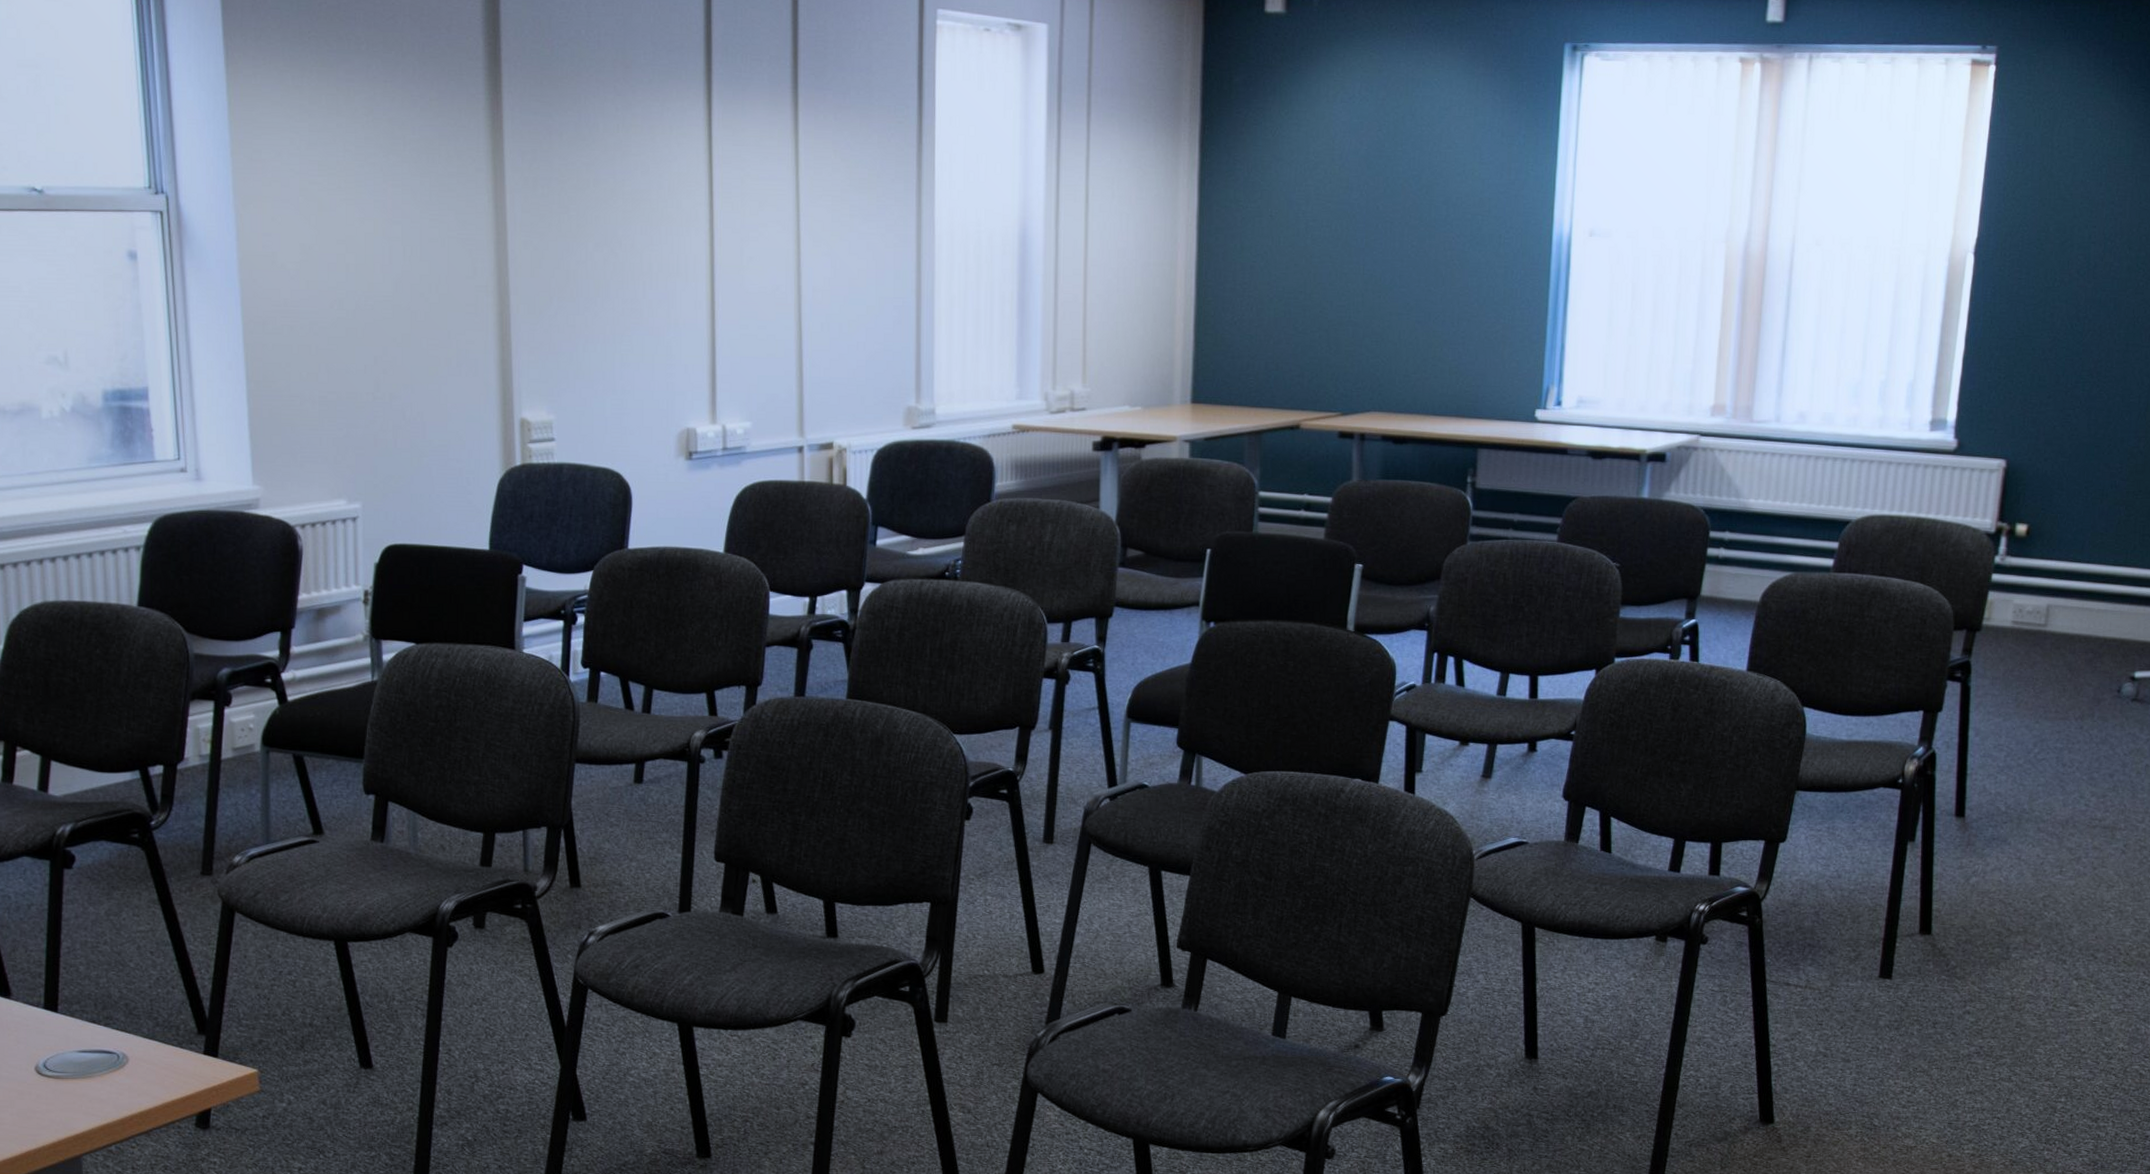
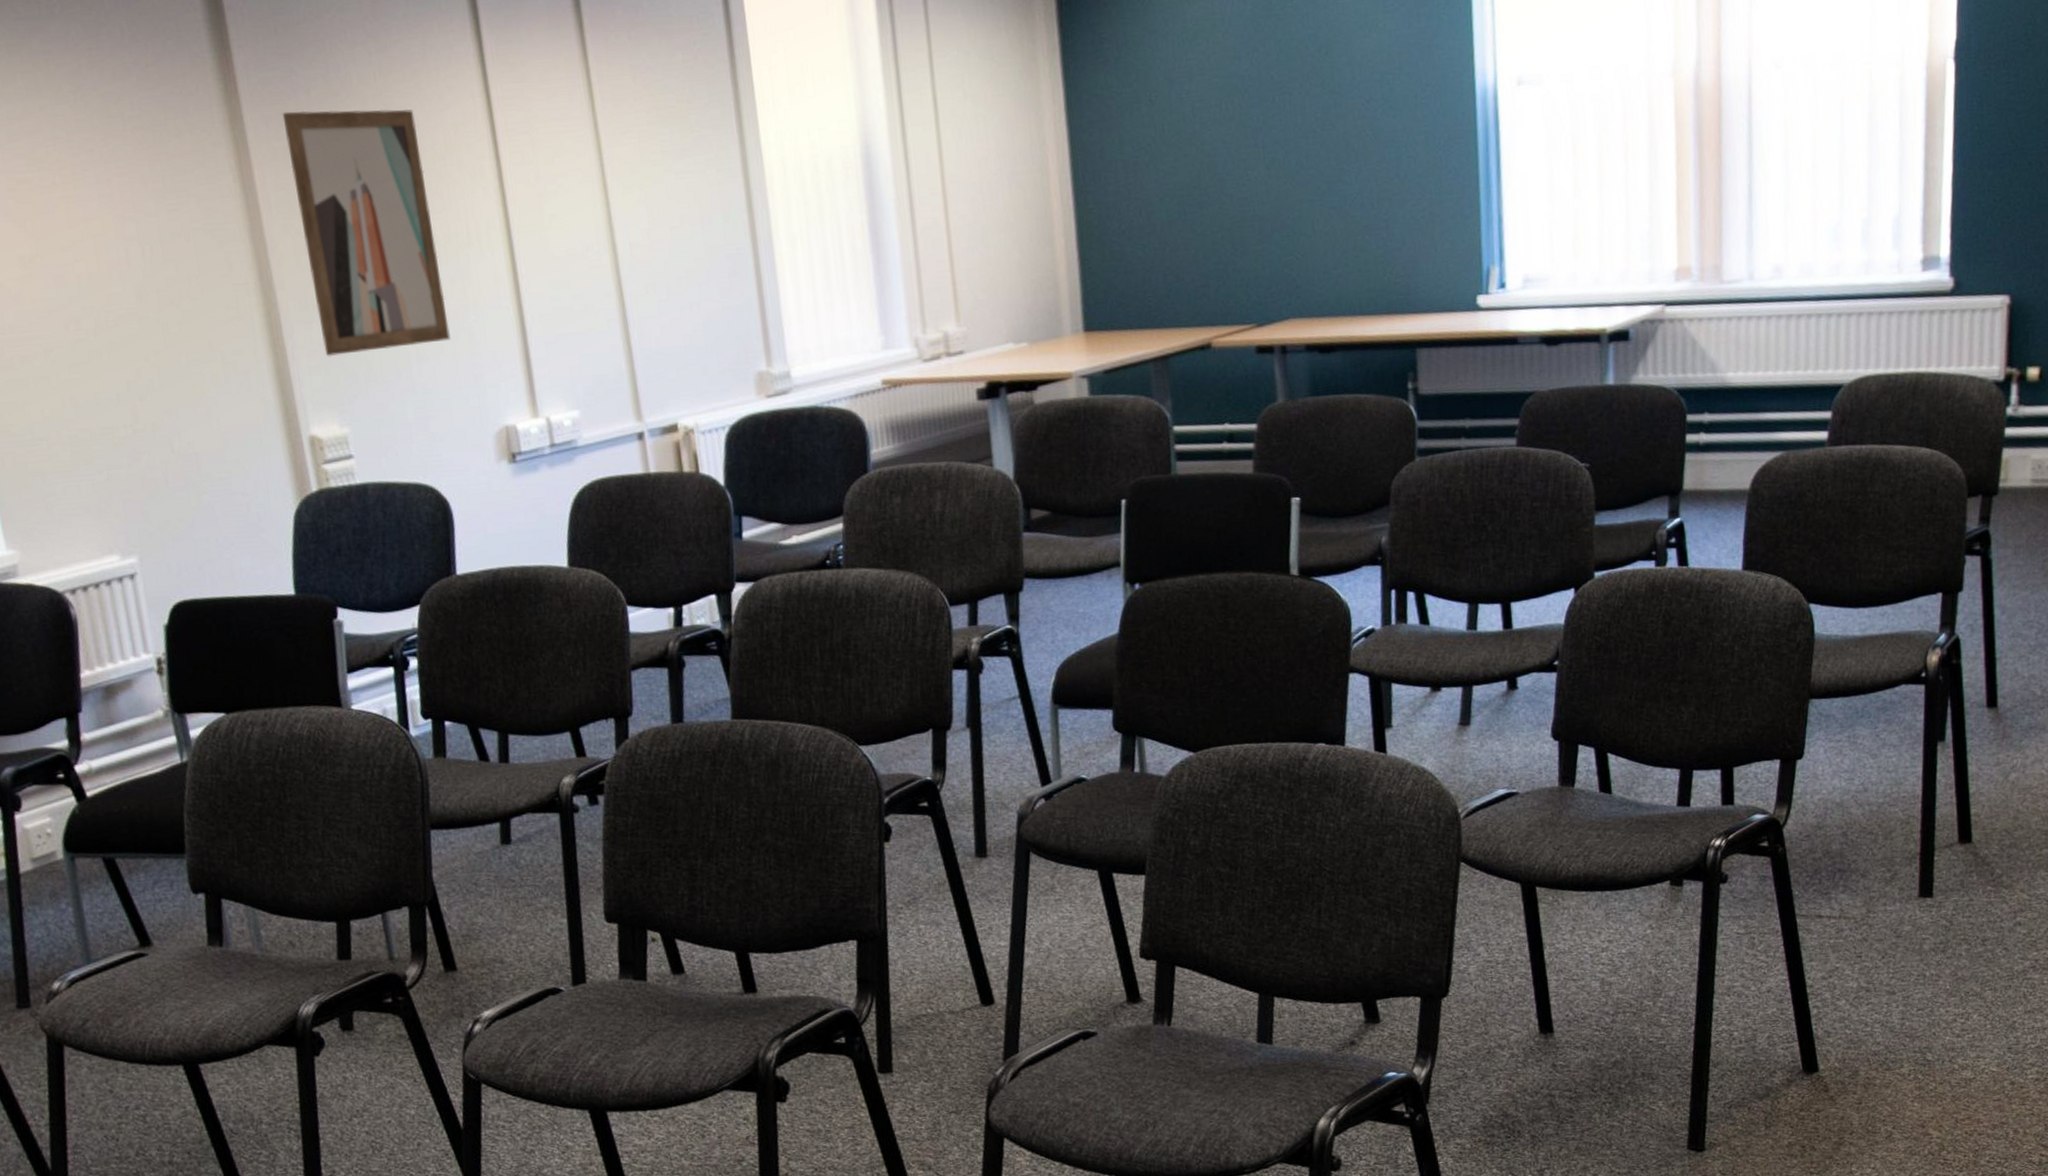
wall art: none [536,149,651,355] -> present [282,108,451,357]

